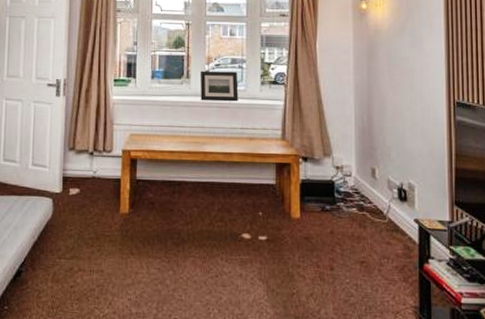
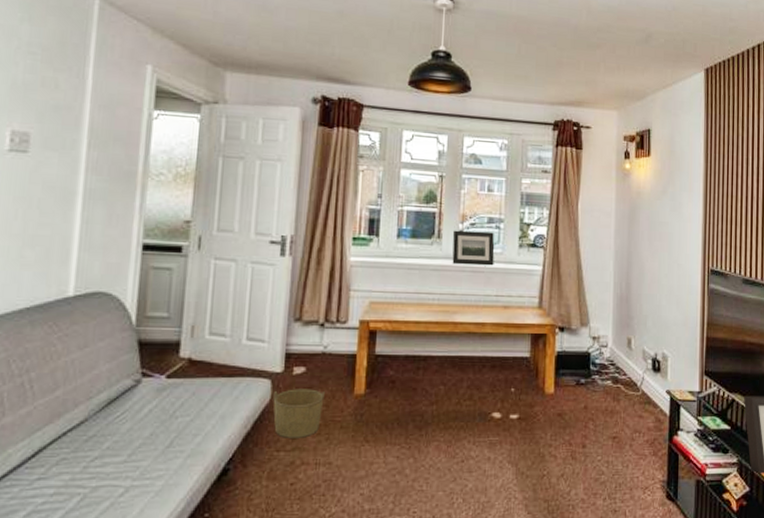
basket: none [54,207,96,248] -> present [273,389,325,438]

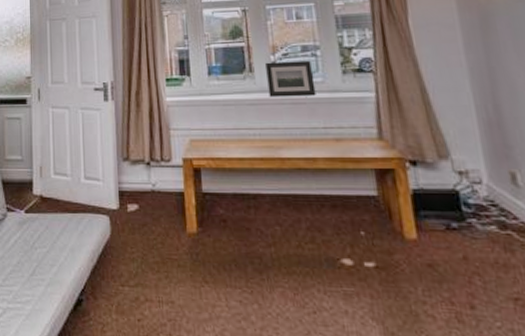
basket: present [273,389,325,438] -> none [112,225,159,274]

